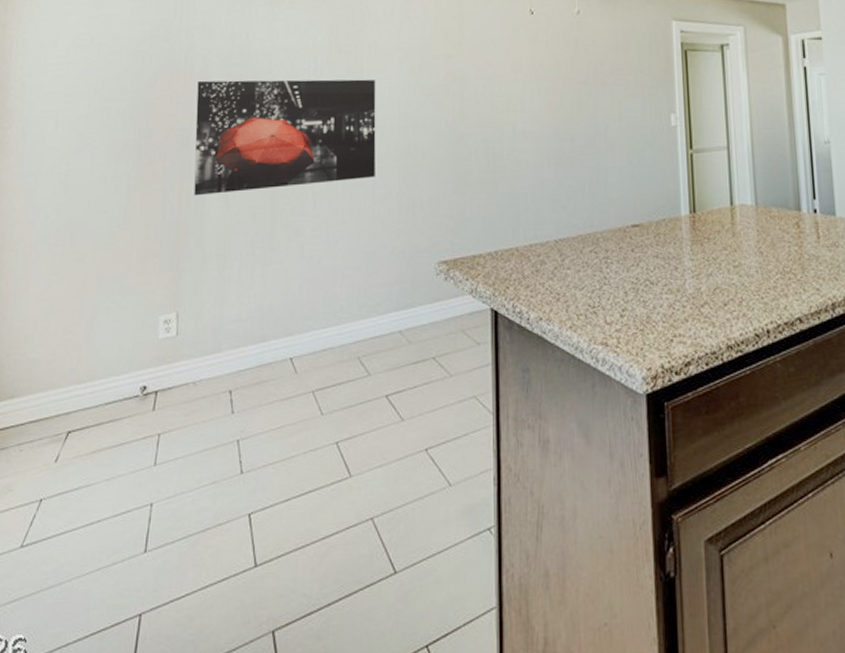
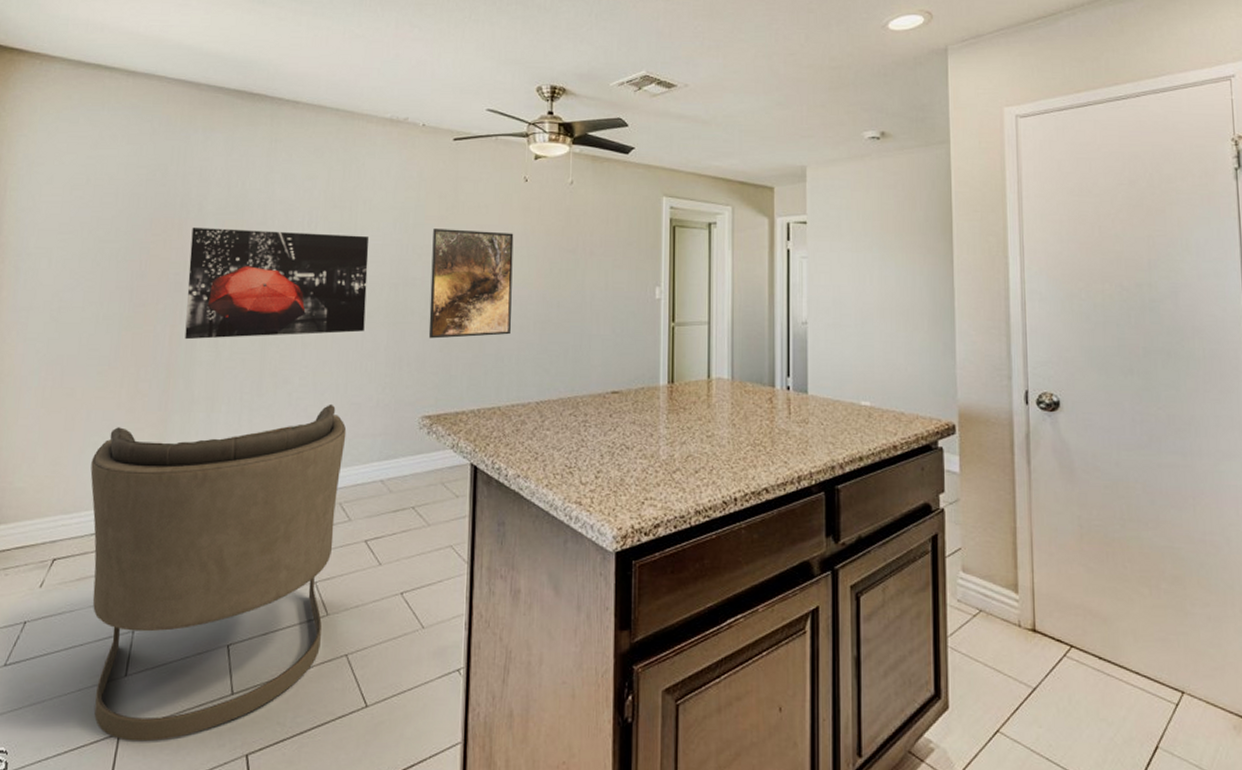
armchair: none [103,254,362,622] -> present [90,403,347,742]
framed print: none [440,67,524,181] -> present [428,229,514,339]

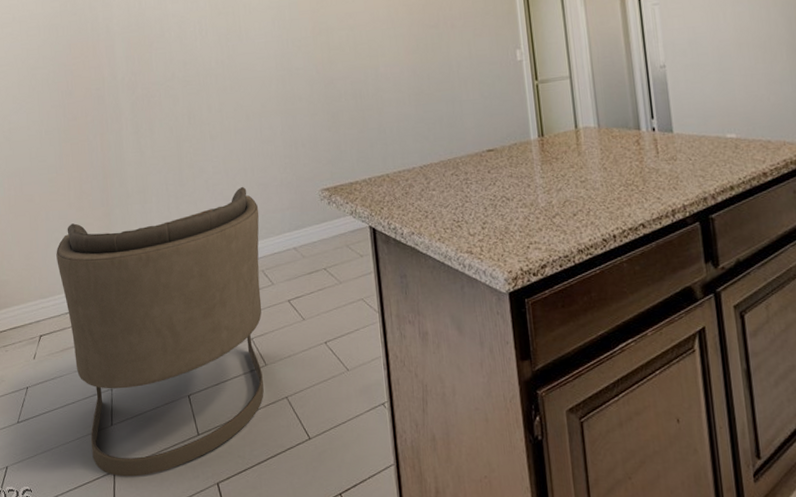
wall art: present [185,227,369,340] -> none [104,36,261,144]
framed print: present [428,229,514,339] -> none [308,17,389,120]

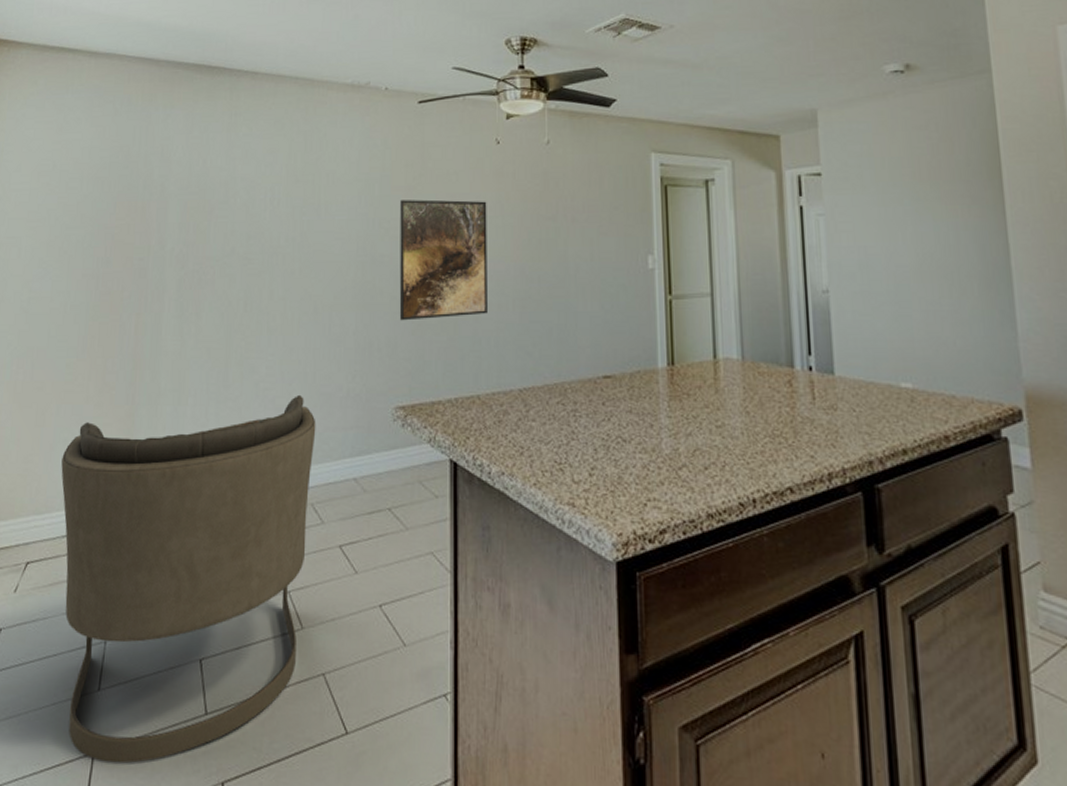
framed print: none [308,17,389,120] -> present [399,199,487,321]

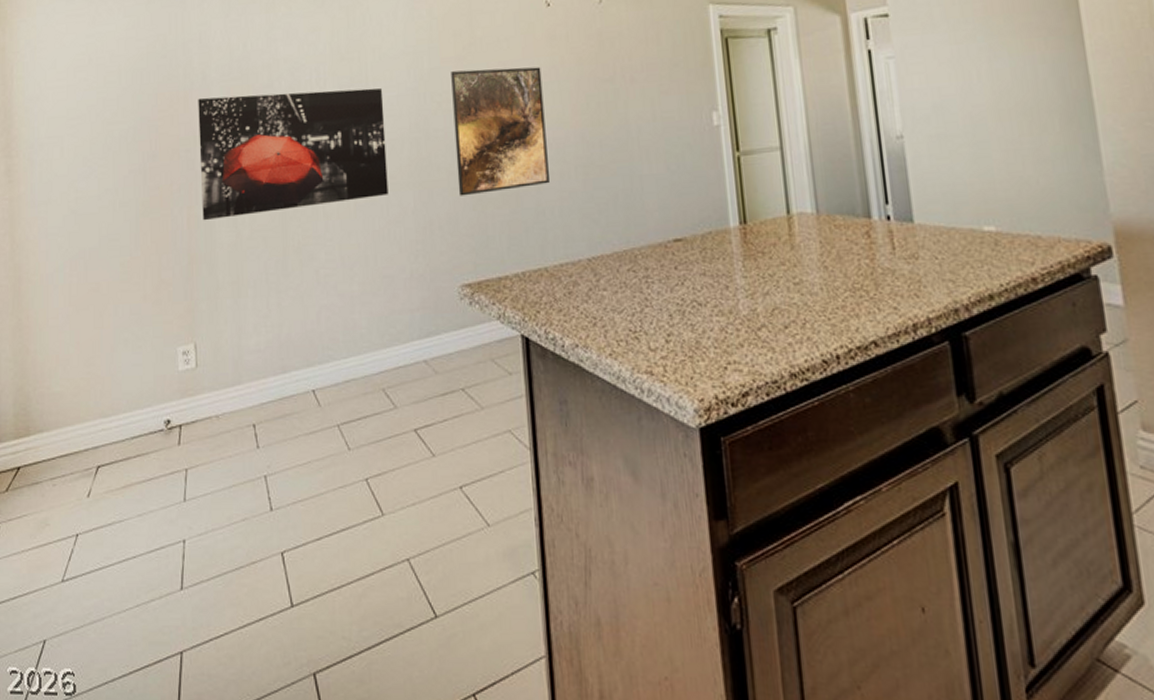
armchair: present [61,394,316,764] -> none [124,278,382,661]
wall art: none [150,209,334,328] -> present [198,88,389,221]

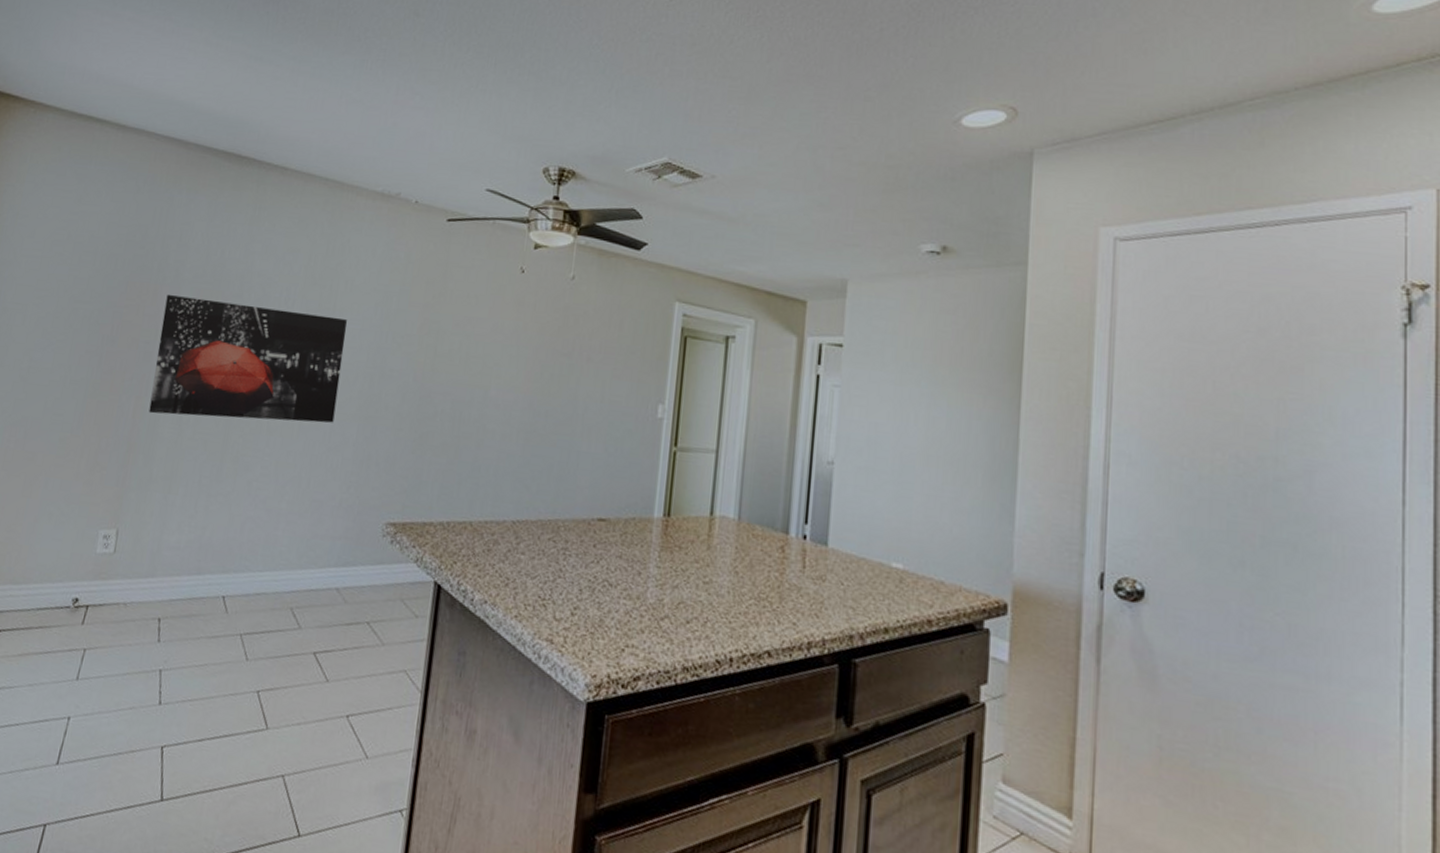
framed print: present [451,67,549,196] -> none [401,317,504,443]

